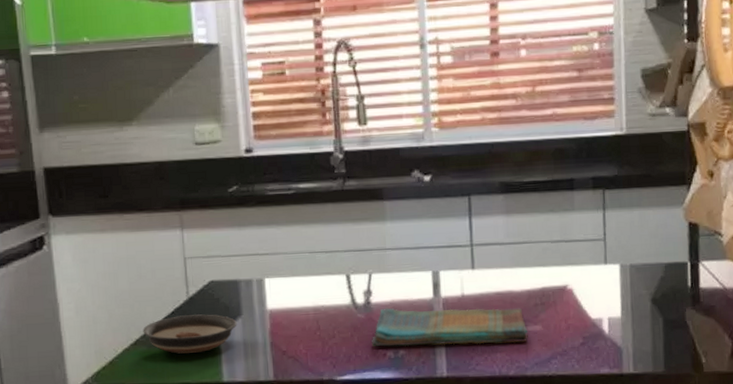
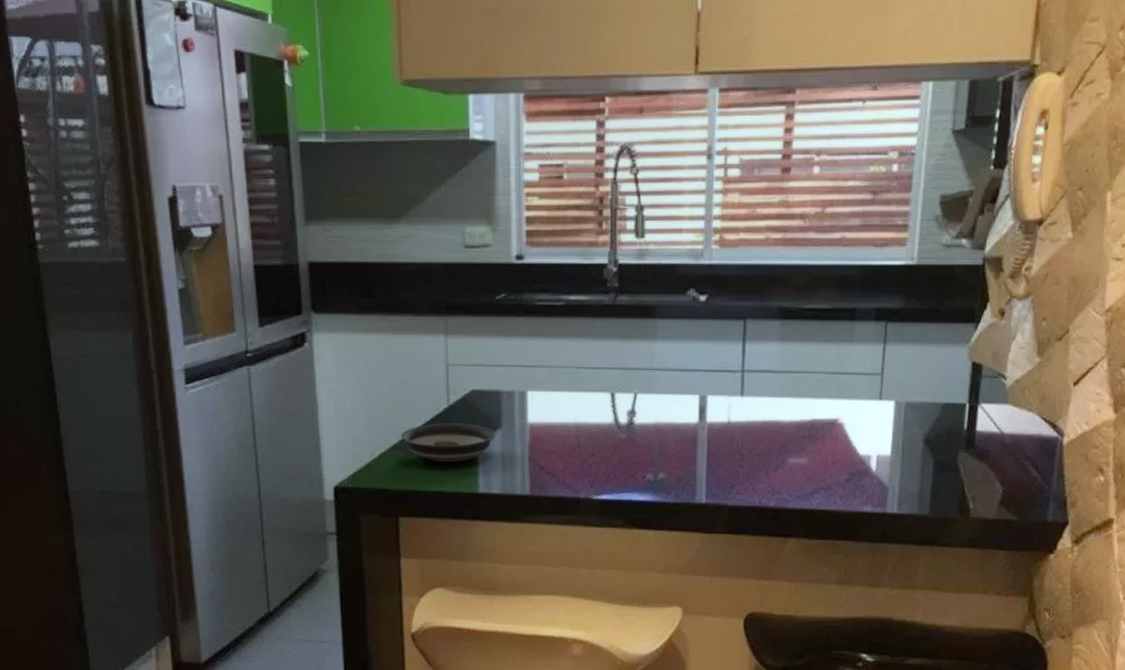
dish towel: present [372,308,528,347] -> none [632,429,793,475]

